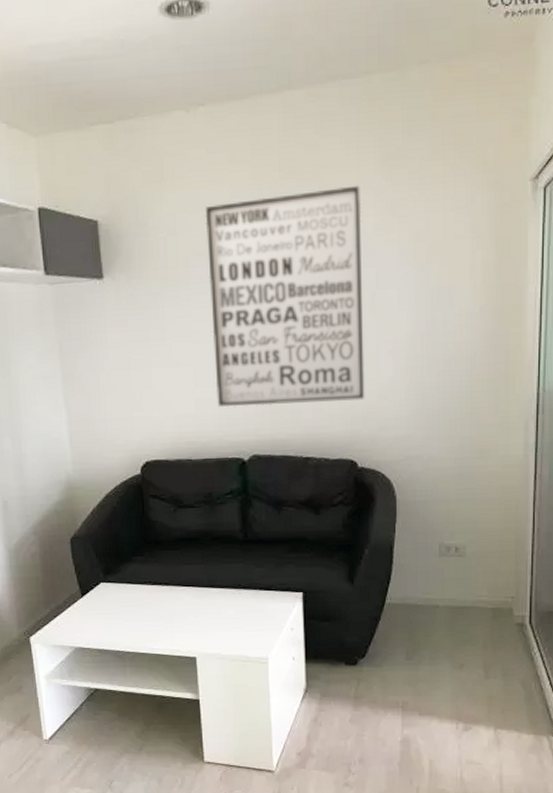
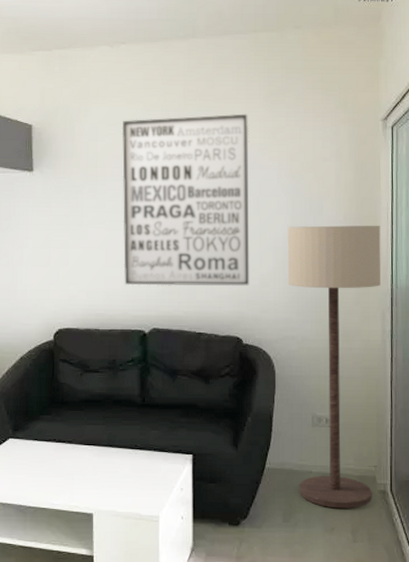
floor lamp: none [411,315,526,644] -> present [288,225,381,509]

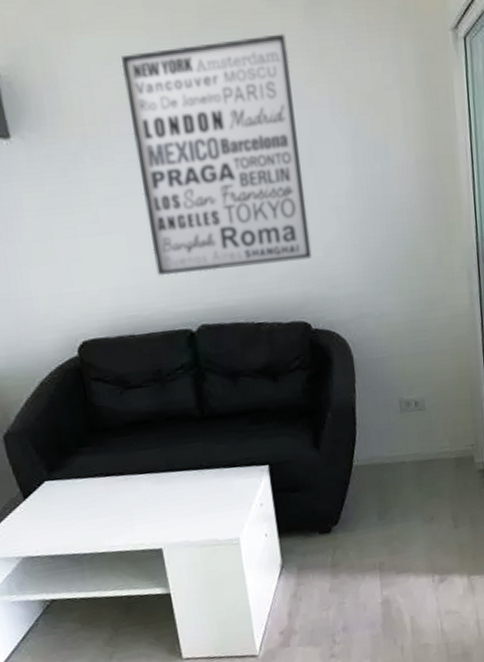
floor lamp: present [288,225,381,509] -> none [350,166,471,497]

